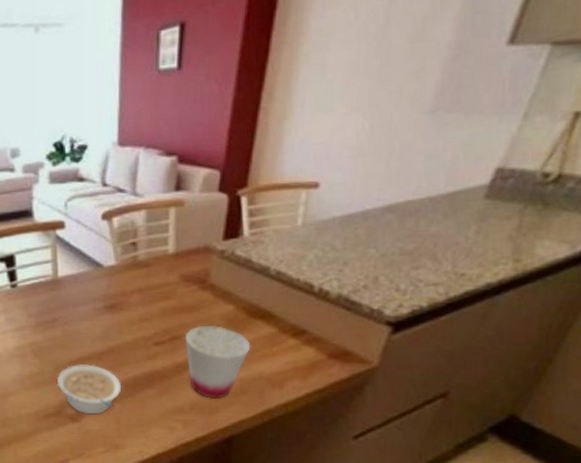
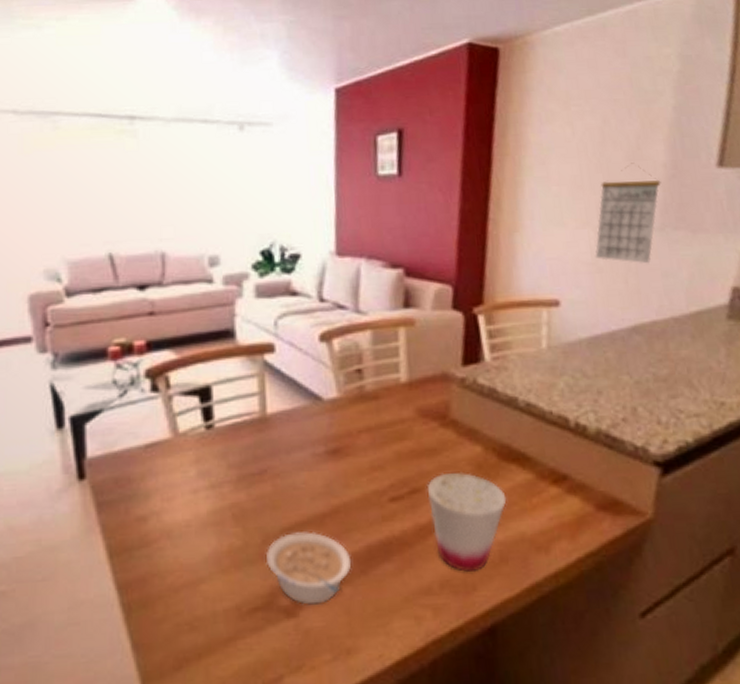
calendar: none [360,44,442,147] -> present [595,163,661,264]

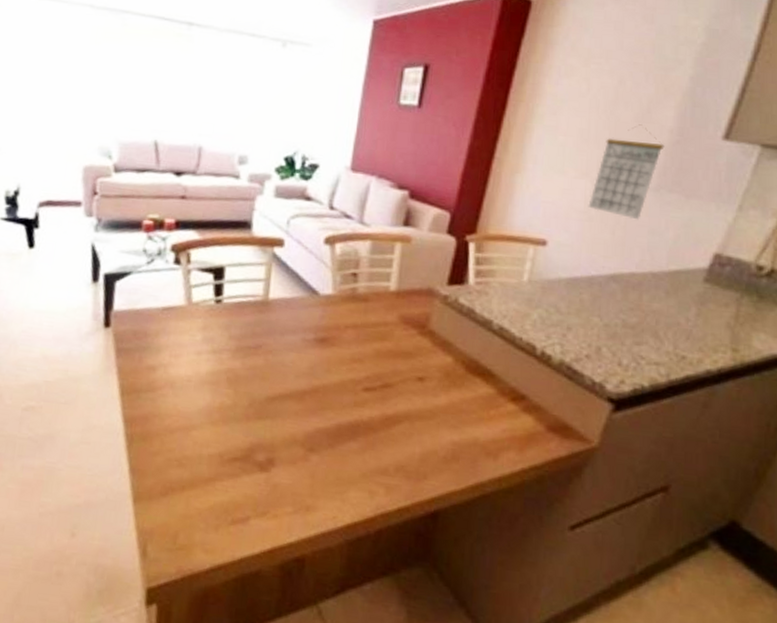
legume: present [265,531,352,605] -> none [249,402,323,465]
cup: present [426,471,507,572] -> none [397,374,467,463]

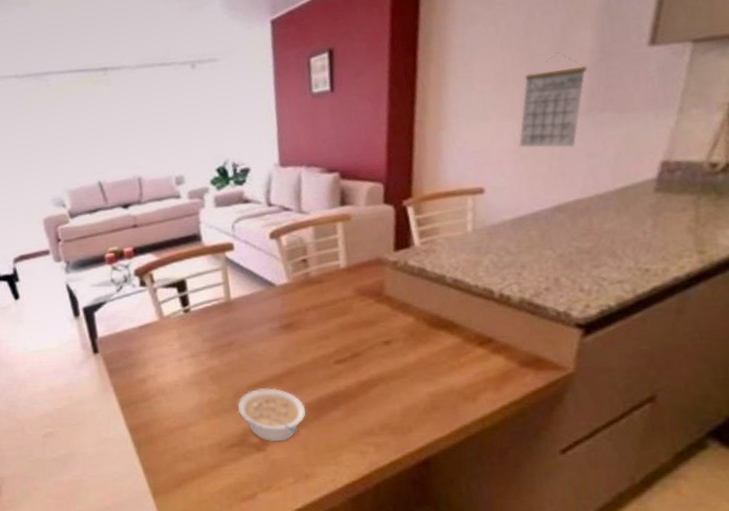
legume: none [249,402,323,465] -> present [238,387,306,442]

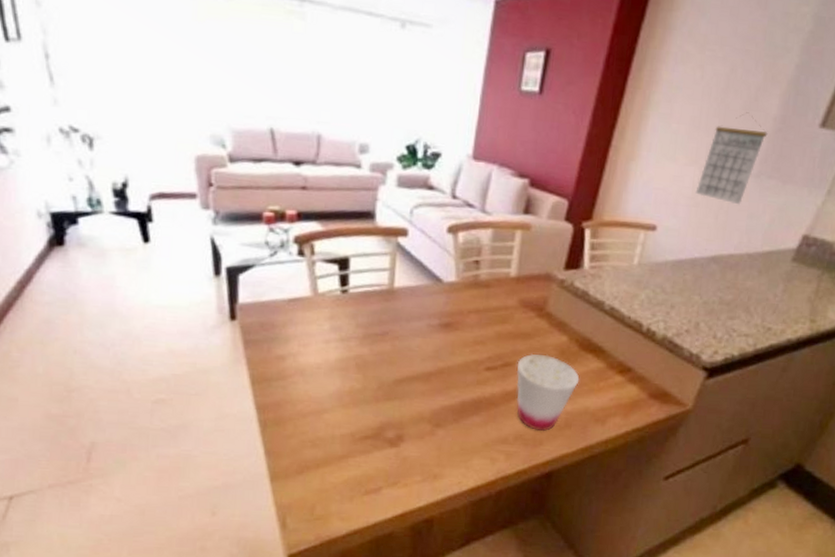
legume: present [238,387,306,442] -> none [378,384,448,440]
cup: none [366,338,437,417] -> present [516,353,580,431]

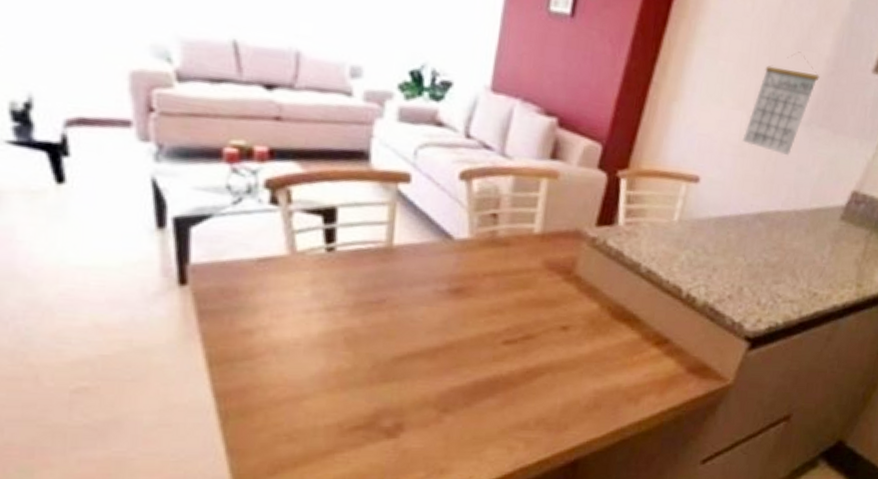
cup: present [516,353,580,431] -> none [539,323,611,413]

